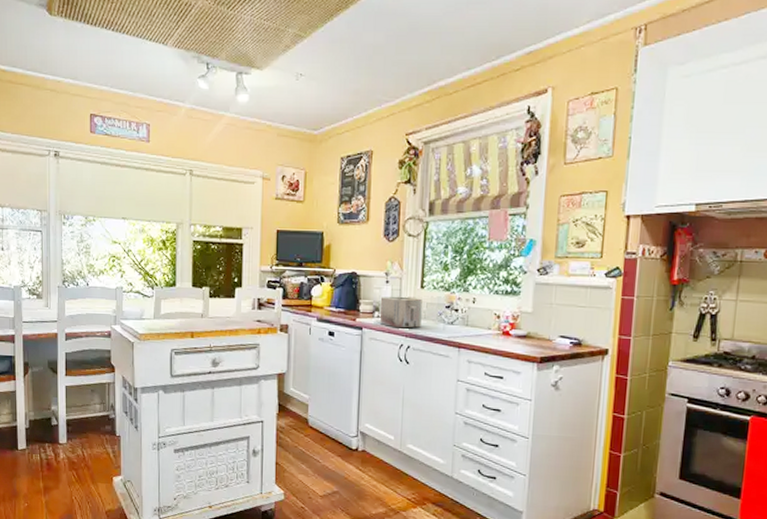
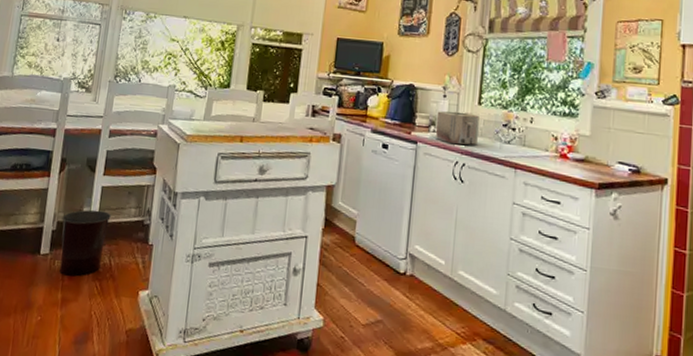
waste bin: none [33,407,78,468] -> present [59,209,111,277]

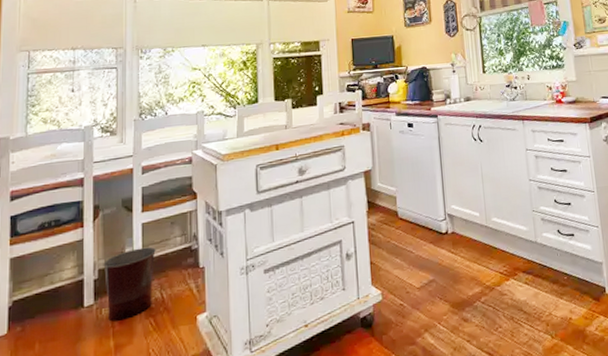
toaster: present [436,110,480,146] -> none [450,81,488,112]

